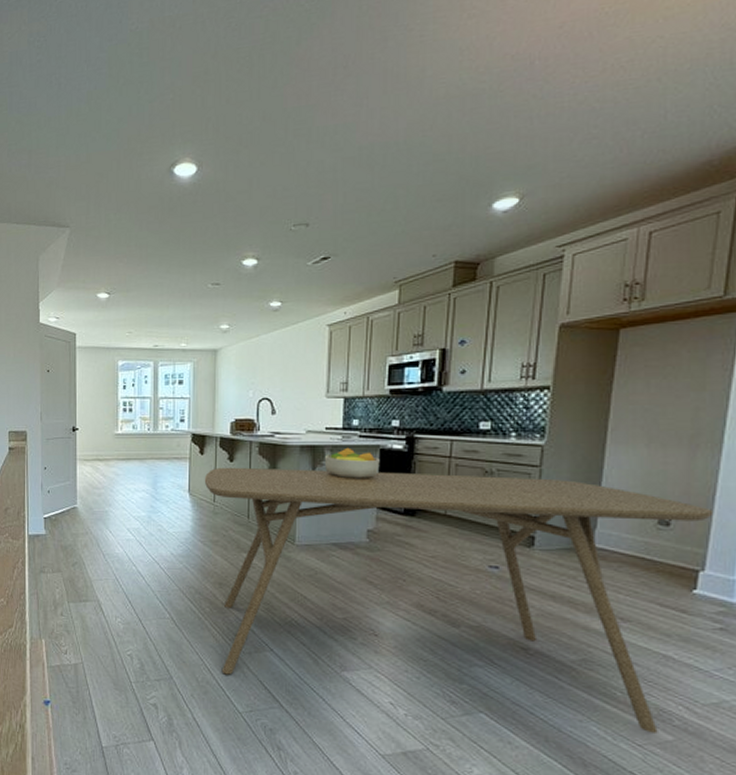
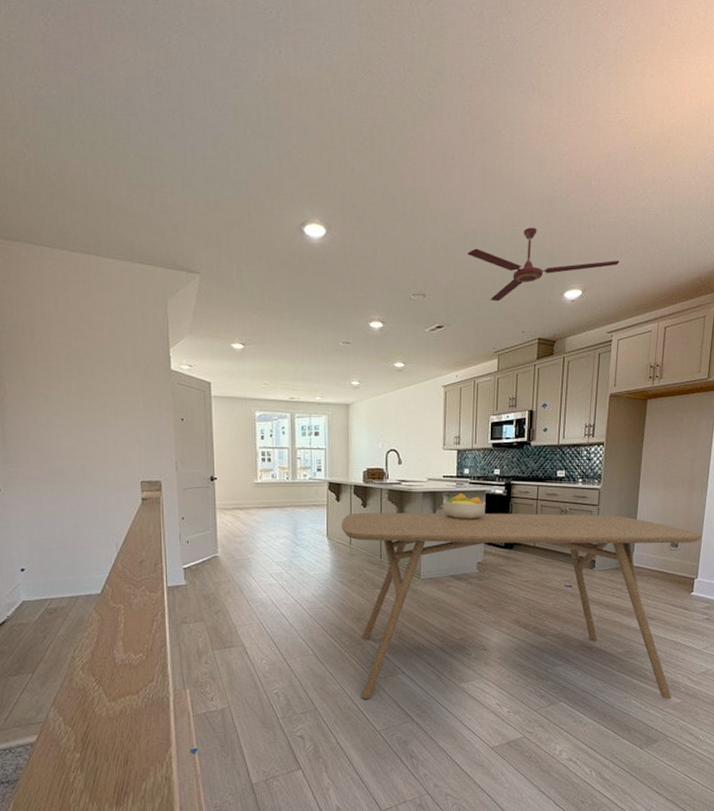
ceiling fan: none [362,129,577,223] -> present [467,227,620,302]

